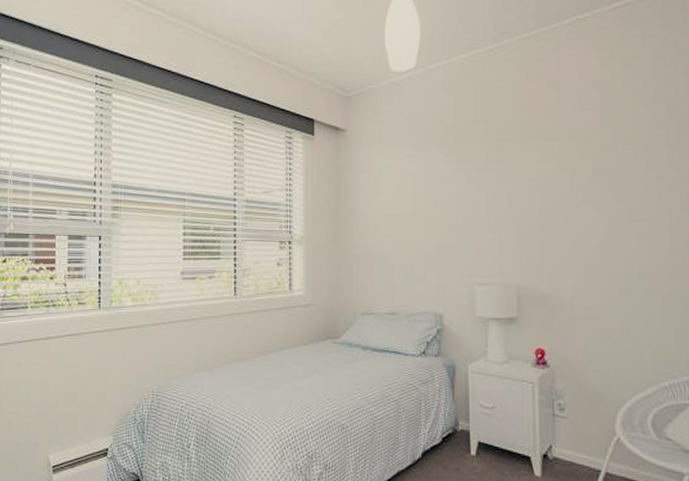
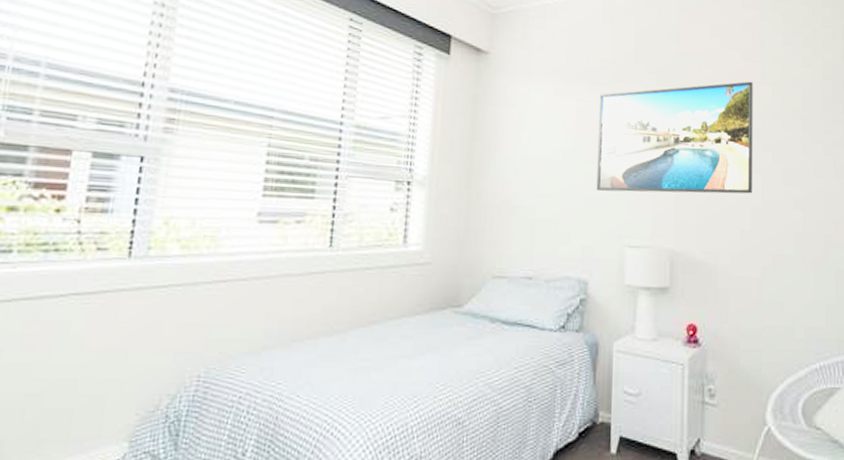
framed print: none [444,128,595,238] -> present [596,81,753,194]

